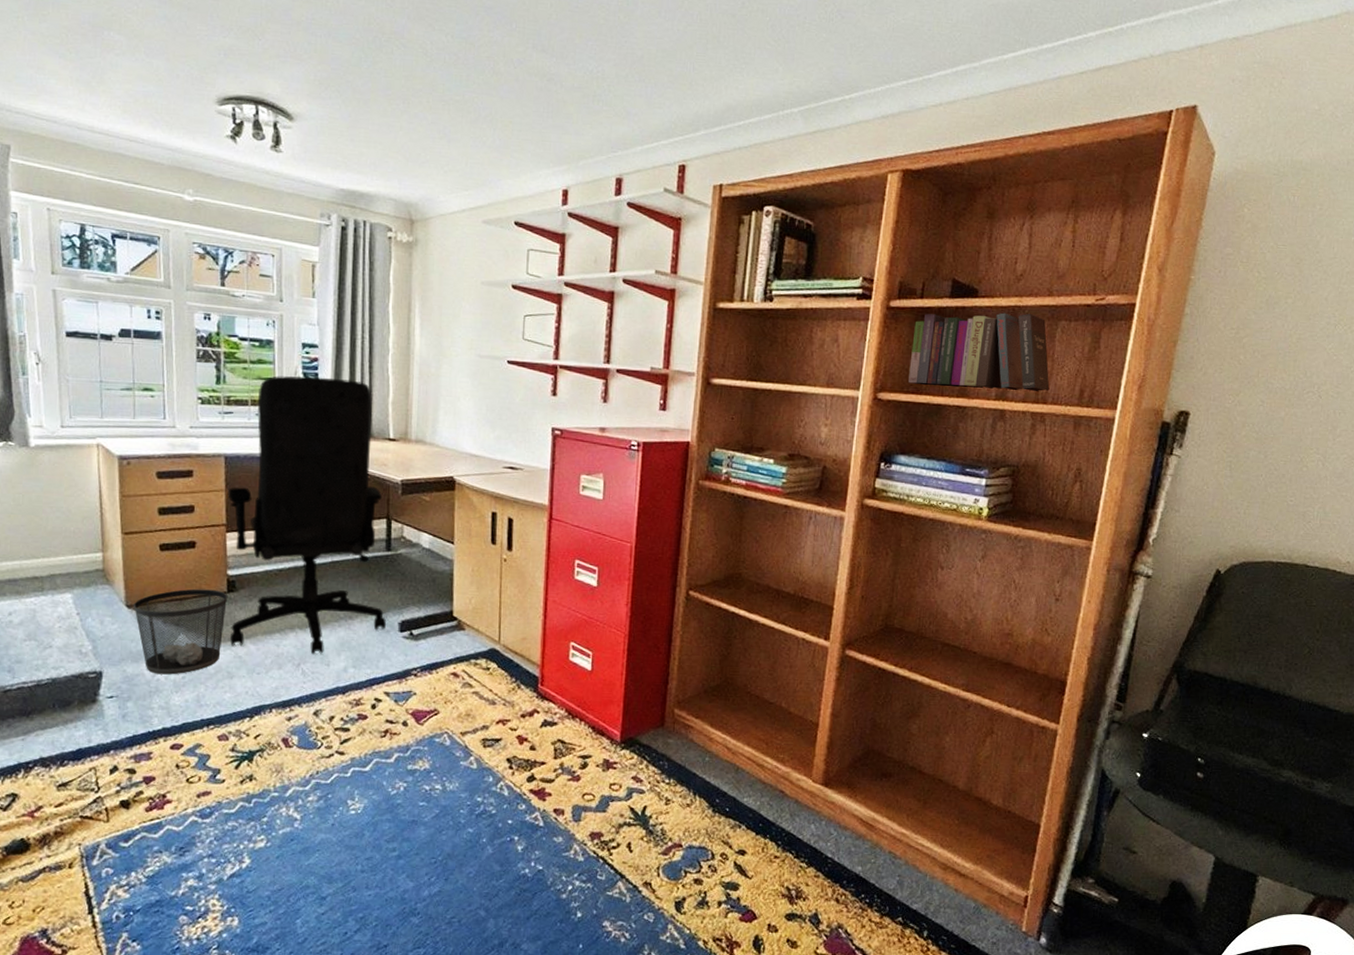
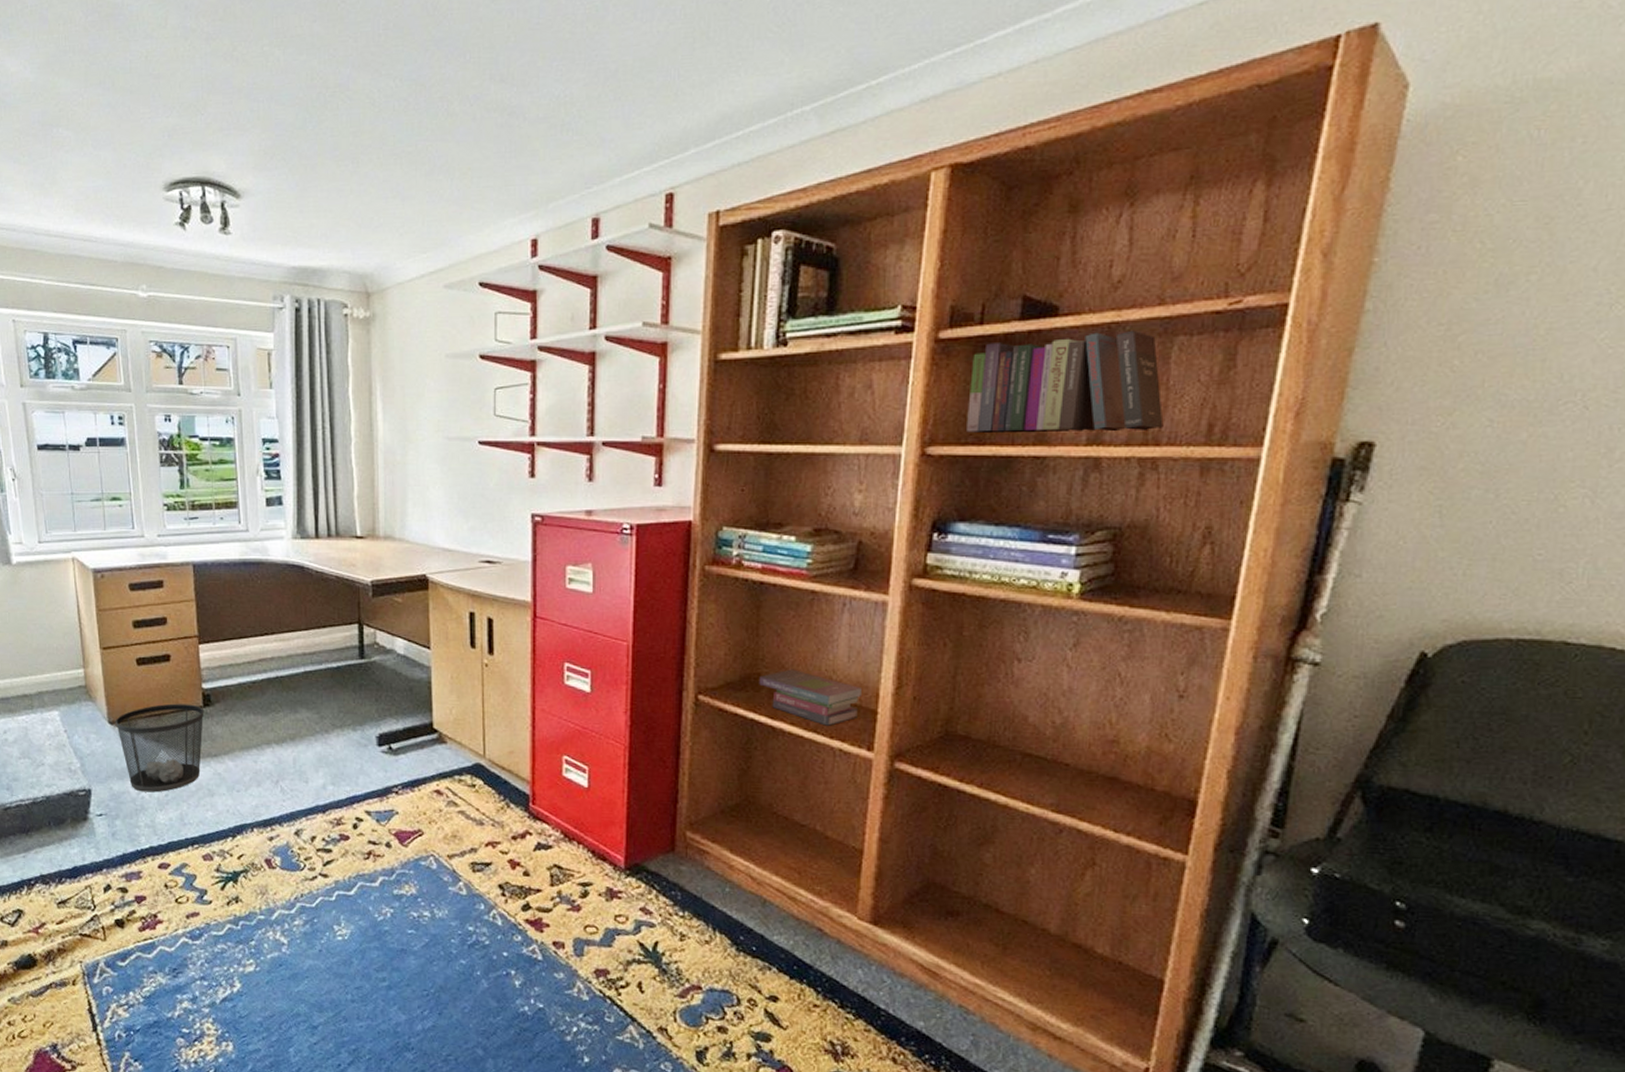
office chair: present [227,376,386,655] -> none [198,474,363,771]
books: none [740,570,822,619] -> present [759,669,861,726]

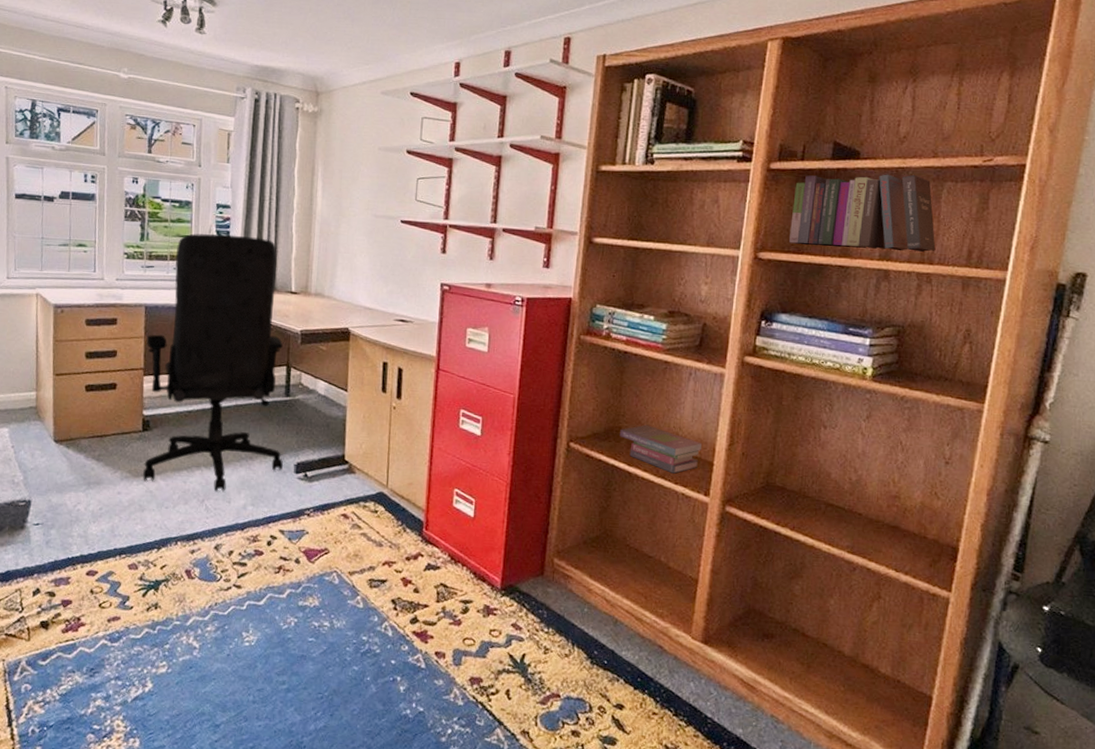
waste bin: present [115,703,204,793] -> none [60,427,143,506]
office chair: none [198,474,363,771] -> present [143,233,283,492]

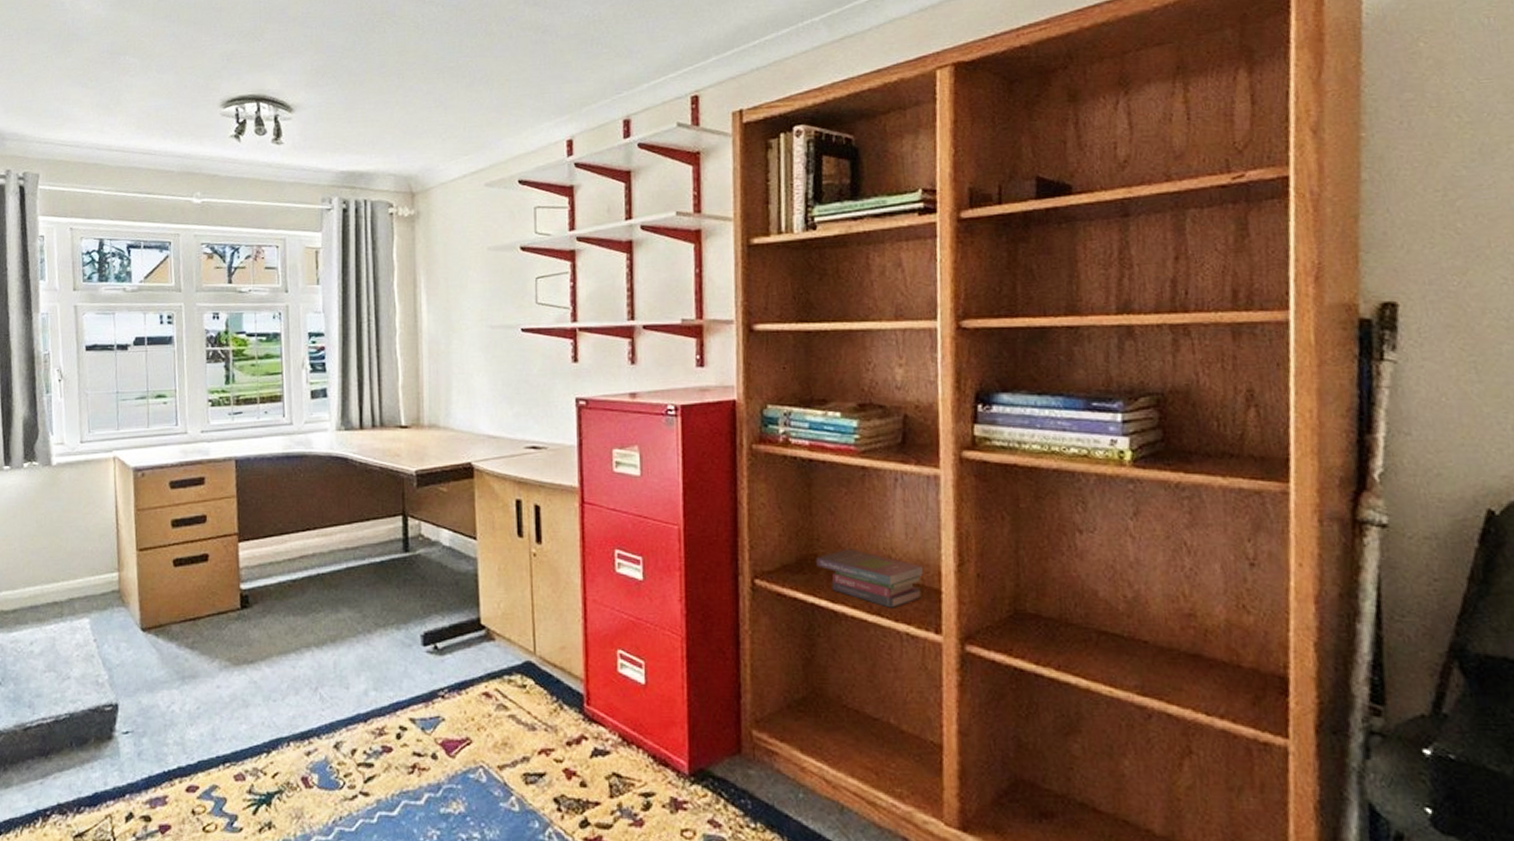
office chair: present [143,233,283,492] -> none [239,366,407,677]
books: present [789,174,936,253] -> none [995,206,1189,306]

